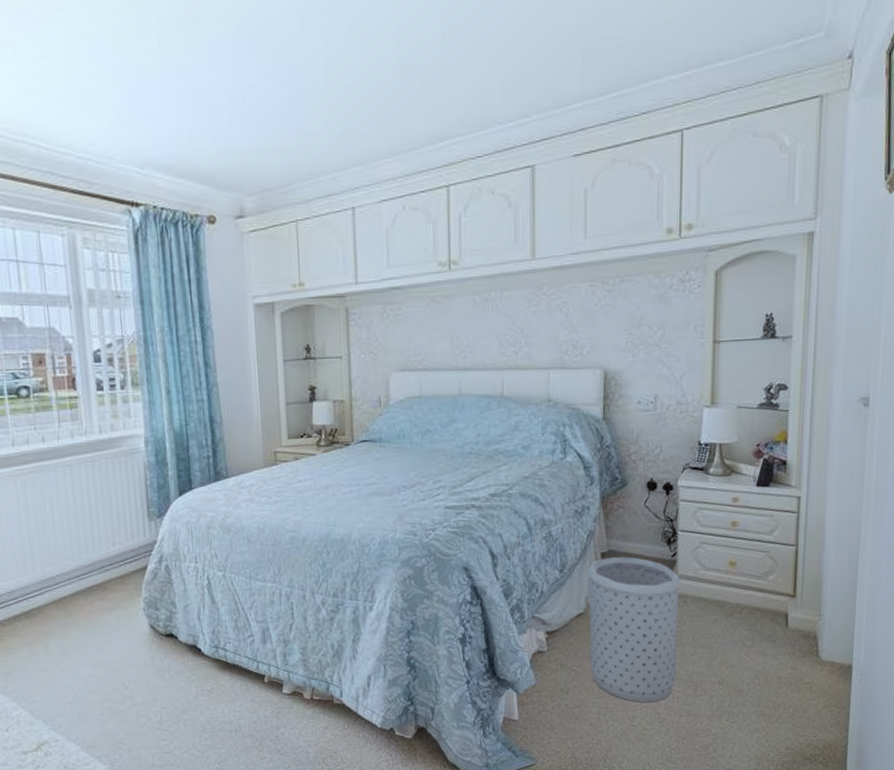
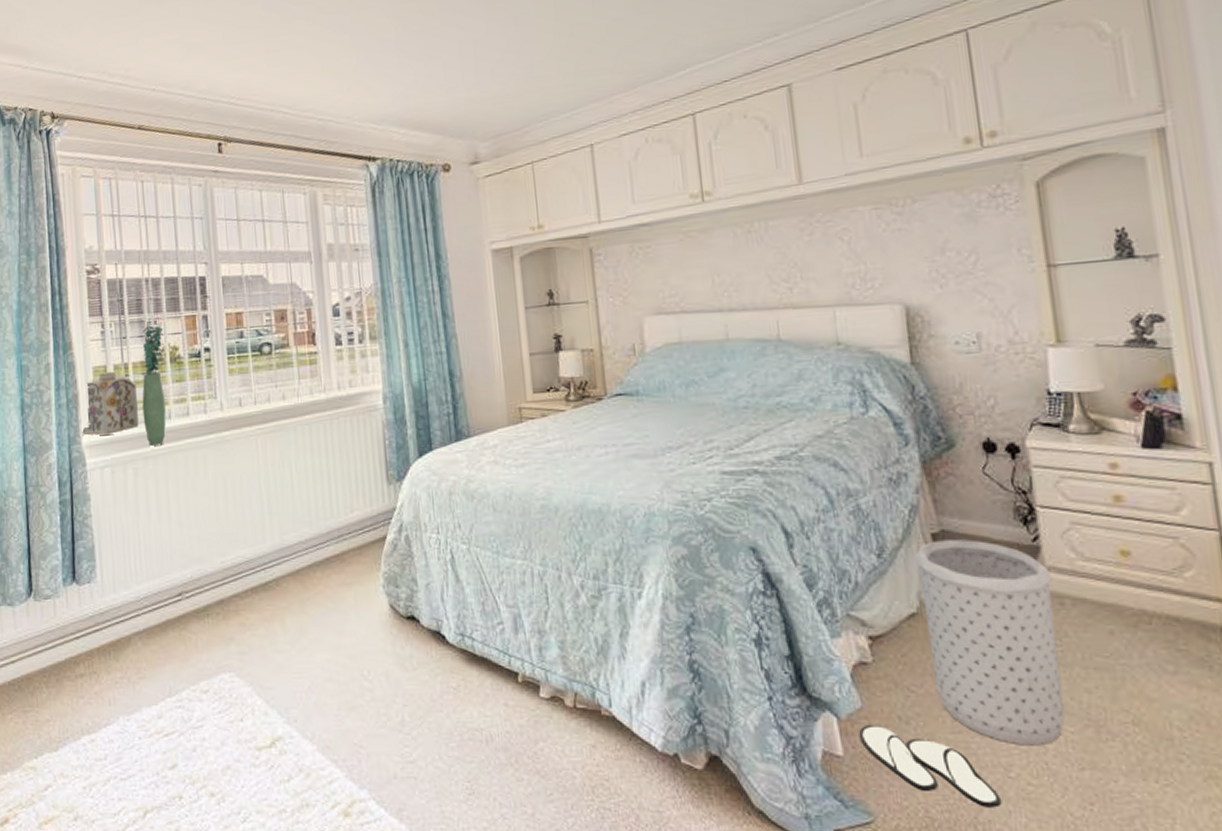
slippers: none [531,696,625,748] -> present [859,725,1002,808]

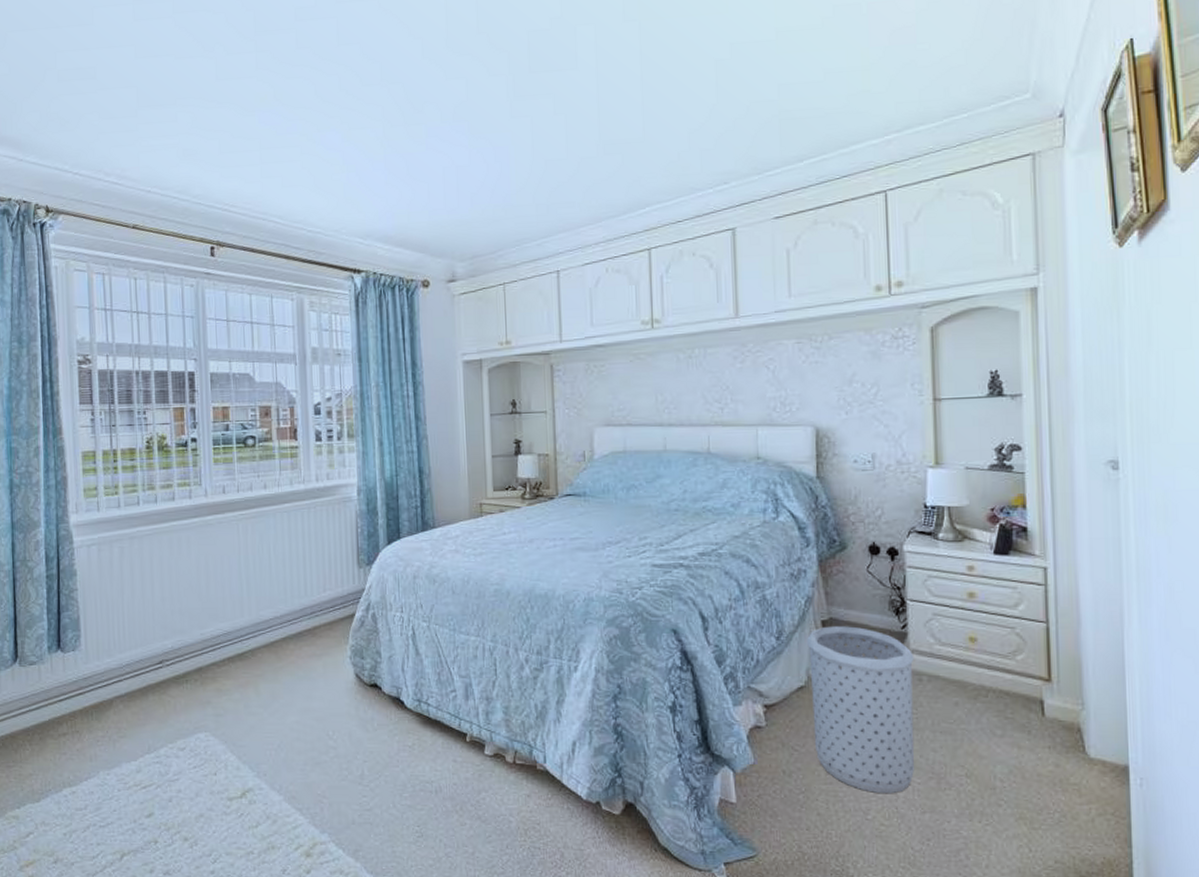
decorative jar: present [82,371,139,436] -> none [70,456,126,517]
vase: present [142,321,166,447] -> none [129,411,153,528]
slippers: present [859,725,1002,808] -> none [750,778,860,844]

